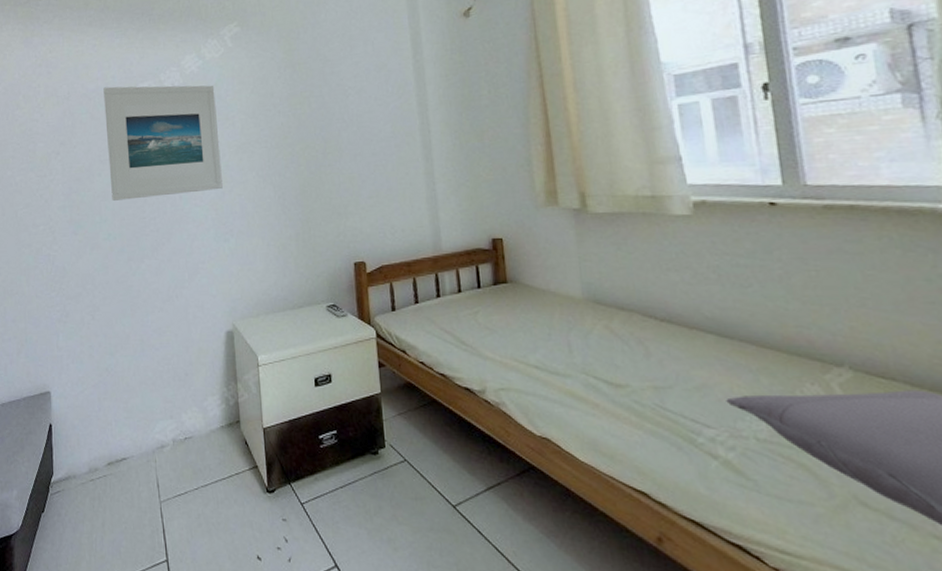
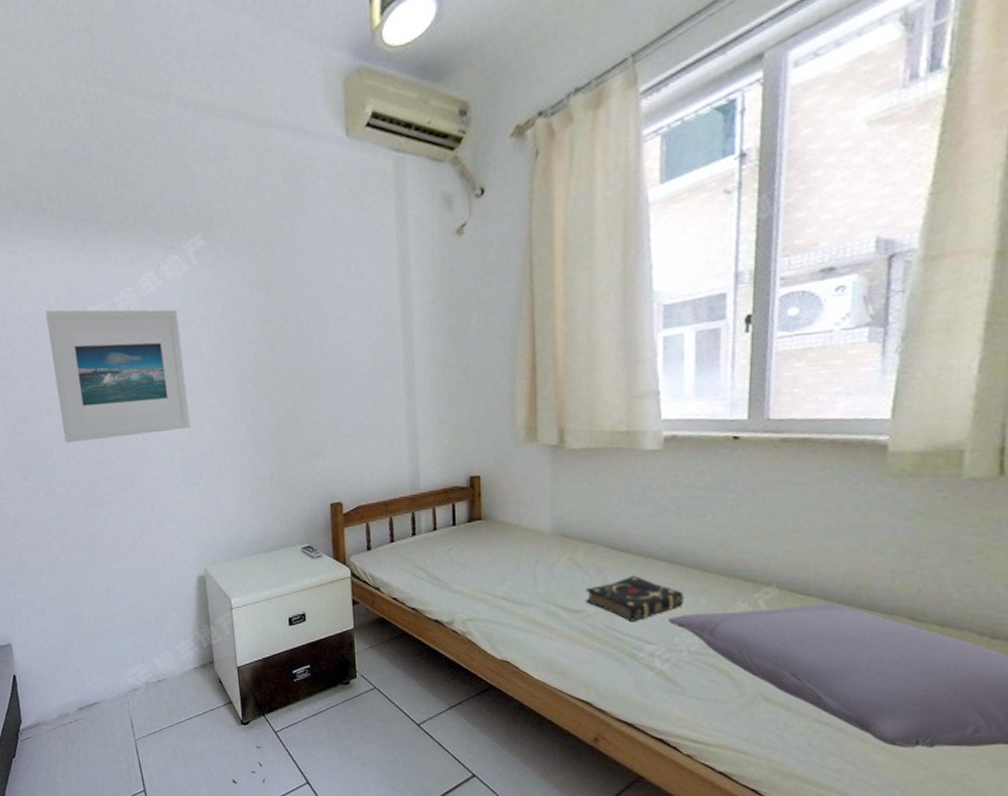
book: none [626,348,742,400] -> present [585,575,684,621]

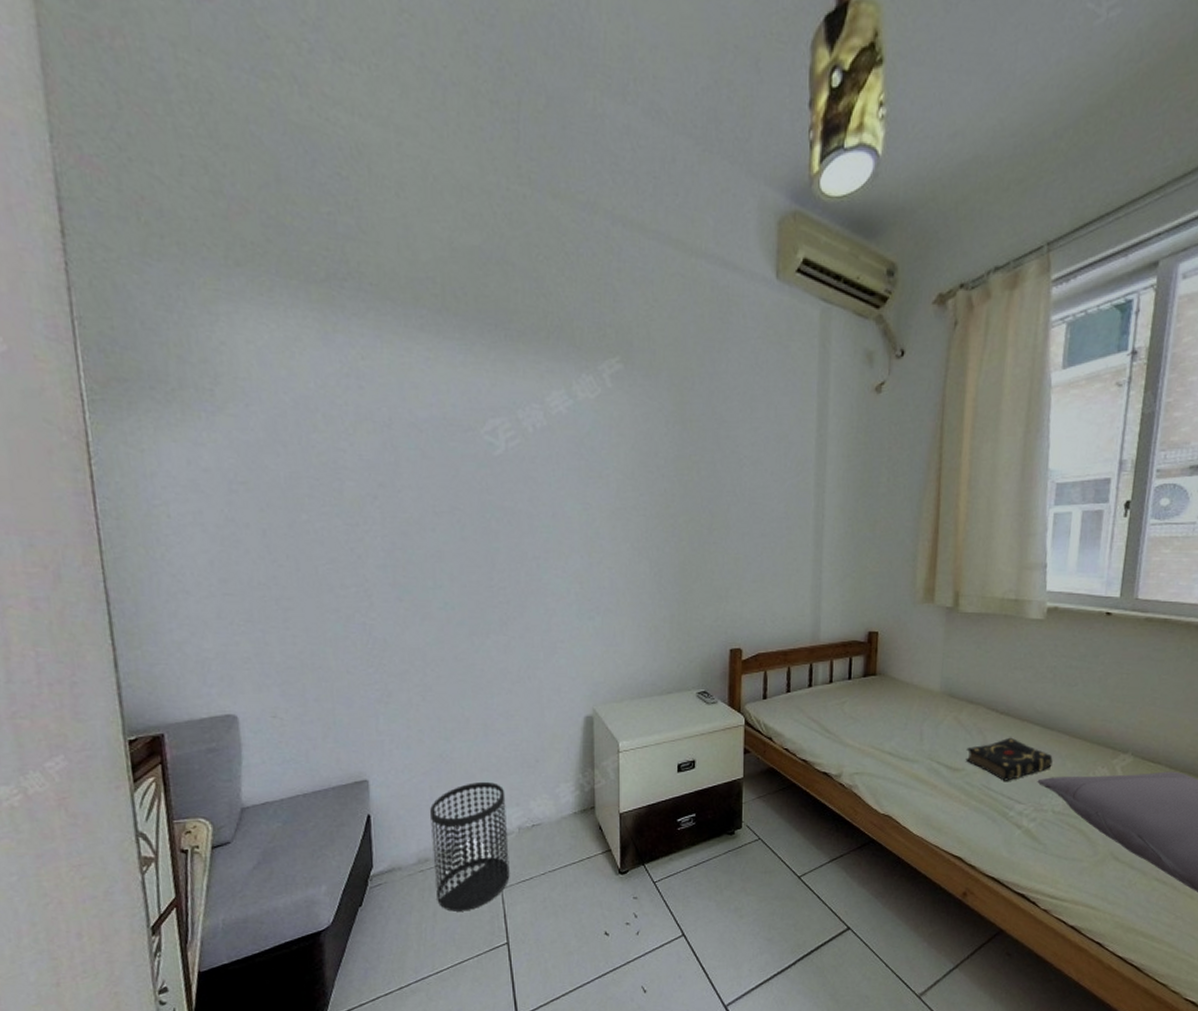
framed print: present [45,309,190,443] -> none [440,417,590,564]
wastebasket: none [65,641,142,762] -> present [429,781,510,911]

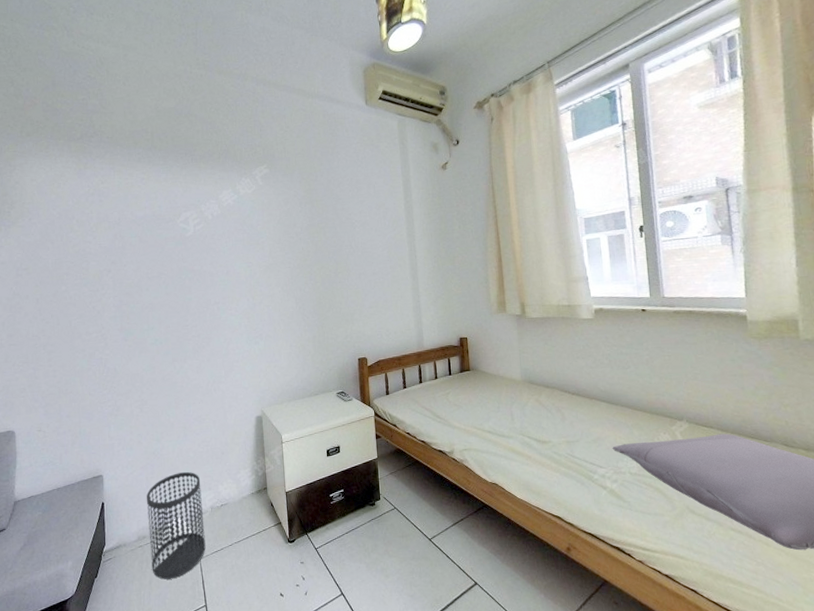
book: present [965,737,1053,781] -> none [549,413,622,450]

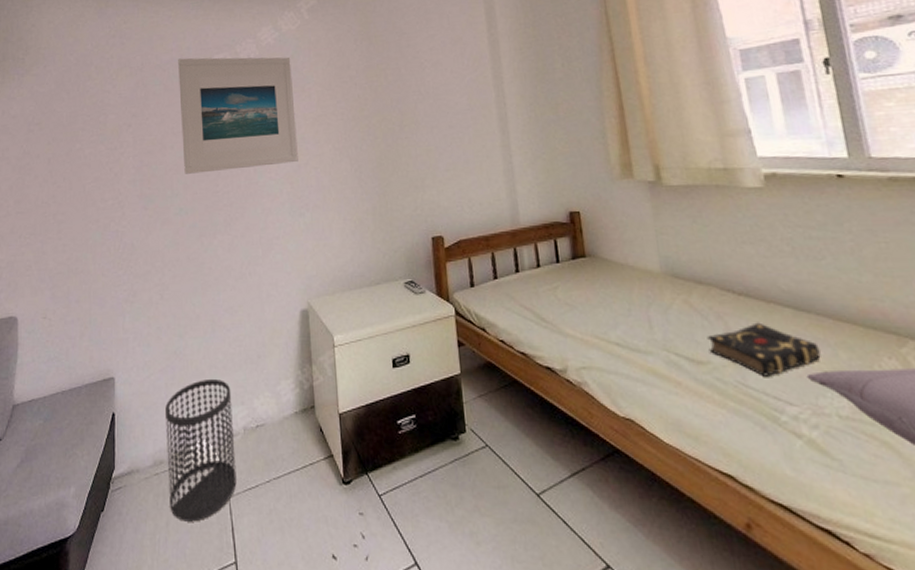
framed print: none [151,214,254,311] -> present [178,57,298,174]
book: none [549,413,622,450] -> present [707,322,821,377]

